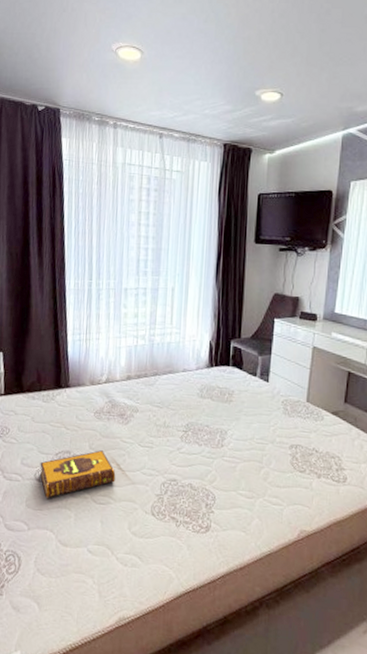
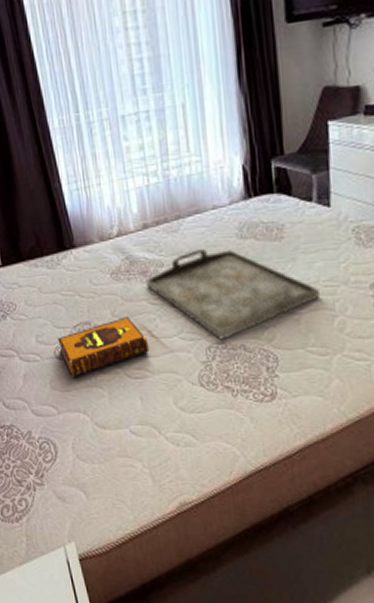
serving tray: none [122,402,253,478] -> present [146,249,320,340]

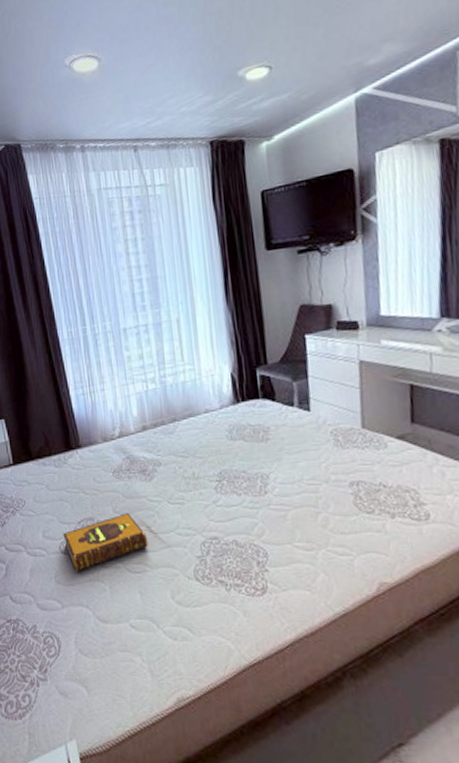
serving tray: present [146,249,320,340] -> none [145,450,304,535]

